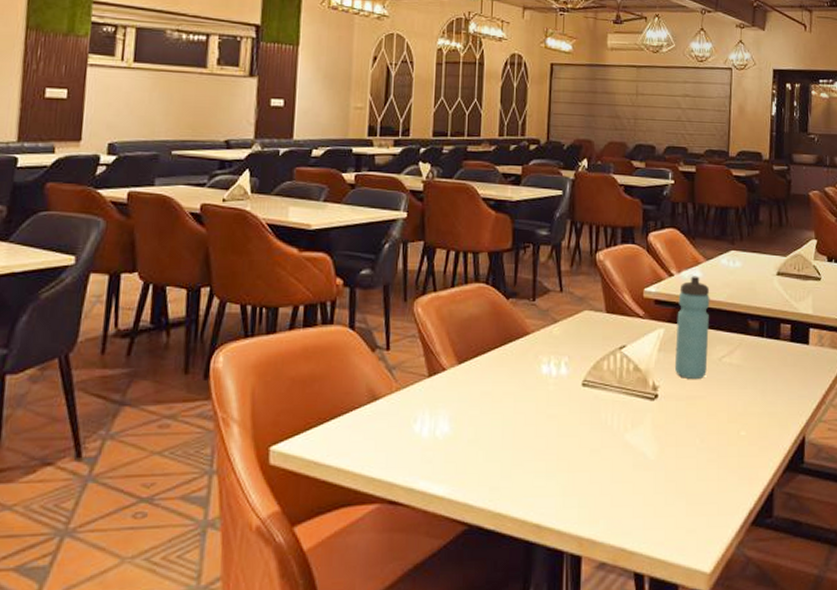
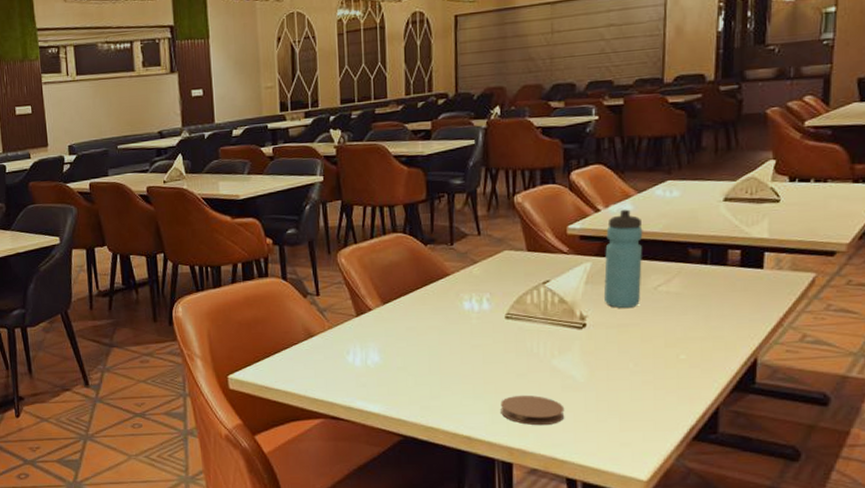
coaster: none [572,474,635,511] -> present [500,395,565,426]

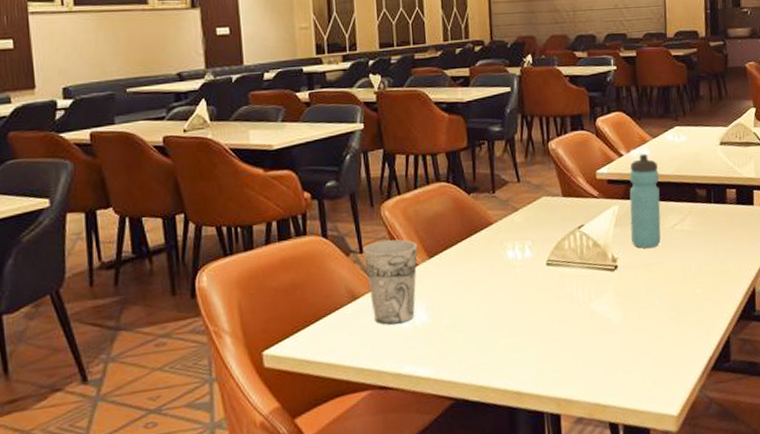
cup: none [319,285,372,362] -> present [362,239,418,325]
coaster: present [500,395,565,426] -> none [546,341,605,372]

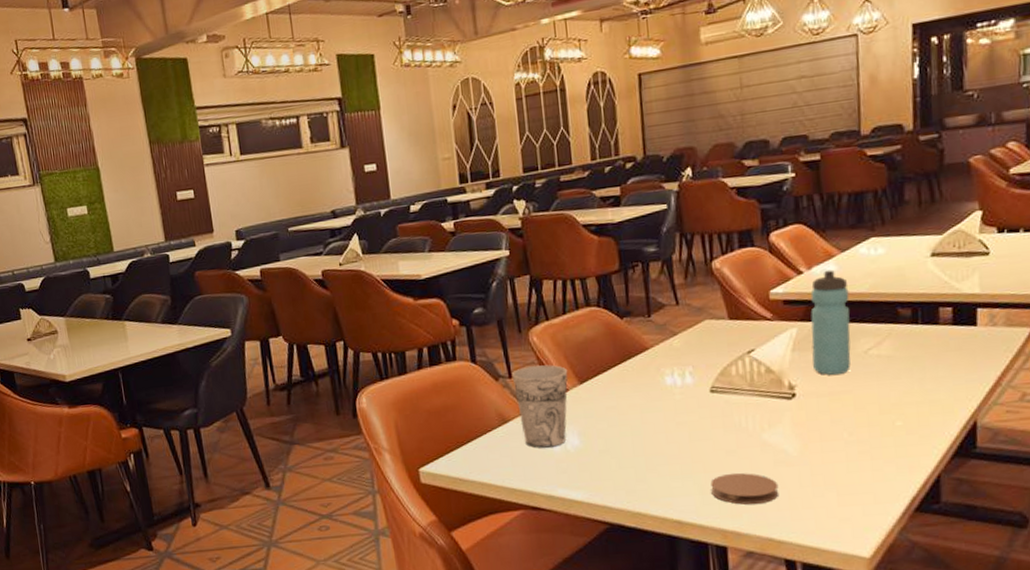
coaster: none [546,341,605,372] -> present [710,472,779,505]

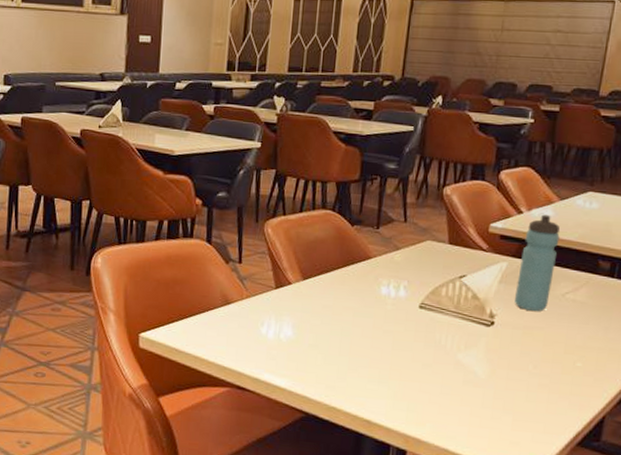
cup: present [511,364,568,448] -> none [242,255,294,334]
coaster: present [710,472,779,505] -> none [402,384,463,417]

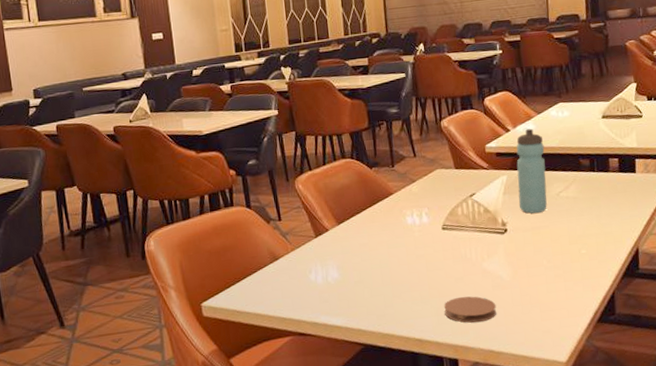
coaster: none [402,384,463,417] -> present [444,296,497,323]

